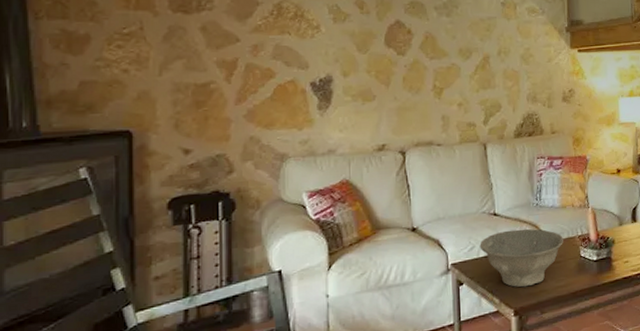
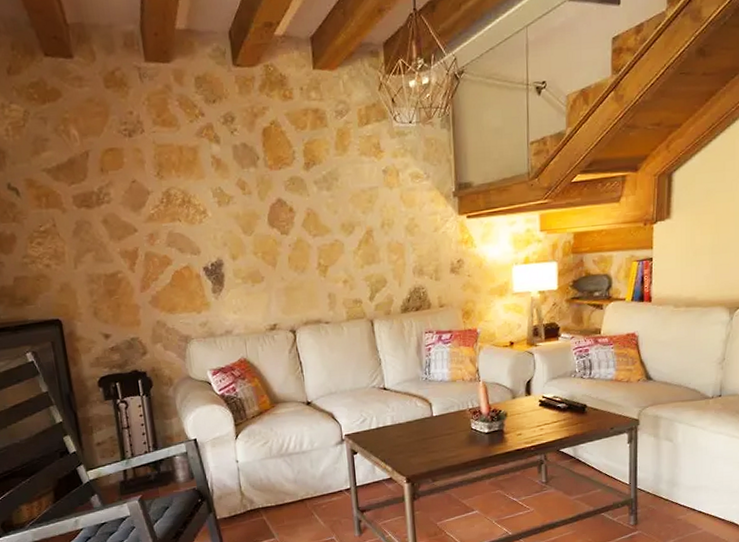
bowl: present [480,228,564,288] -> none [371,402,455,457]

